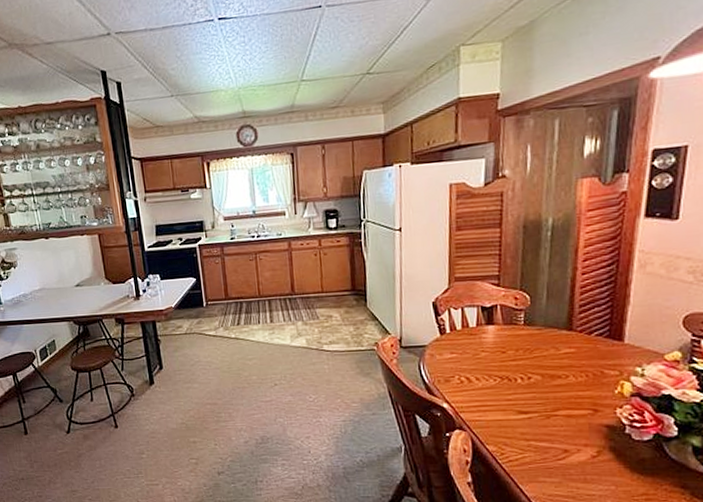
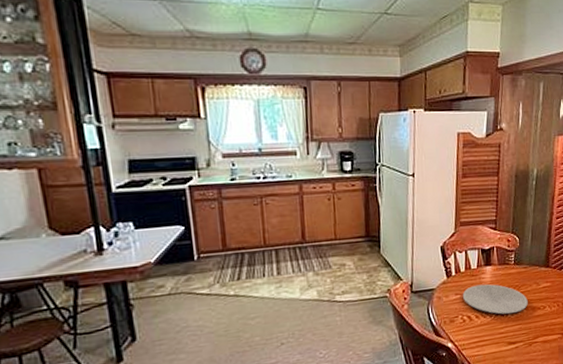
plate: none [459,344,544,380] -> present [462,284,528,315]

